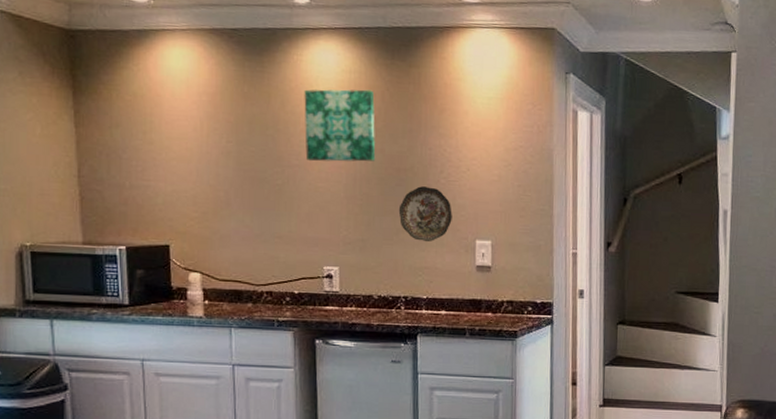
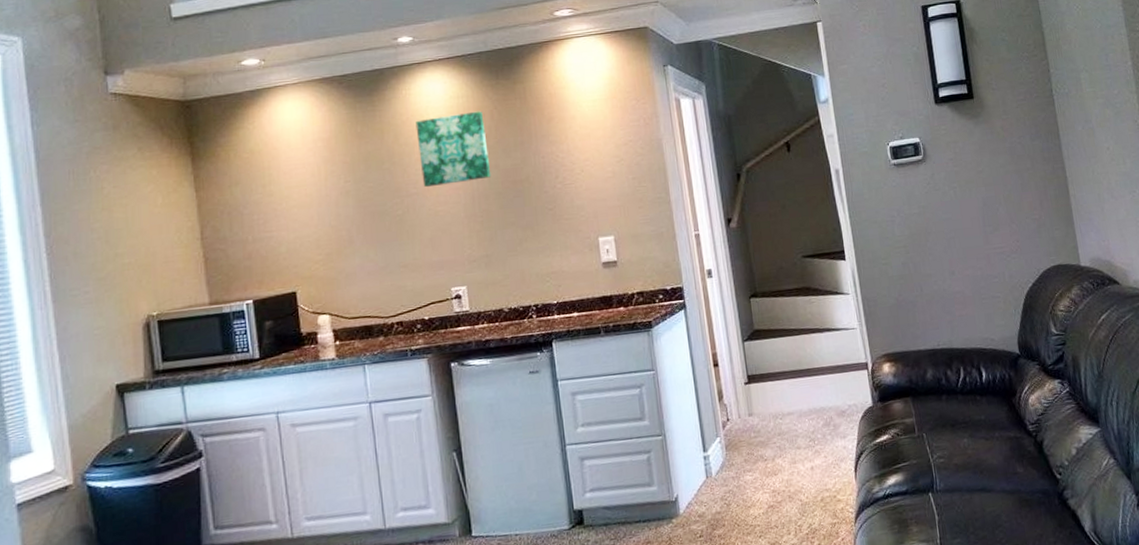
decorative plate: present [398,186,452,242] -> none [519,193,573,248]

